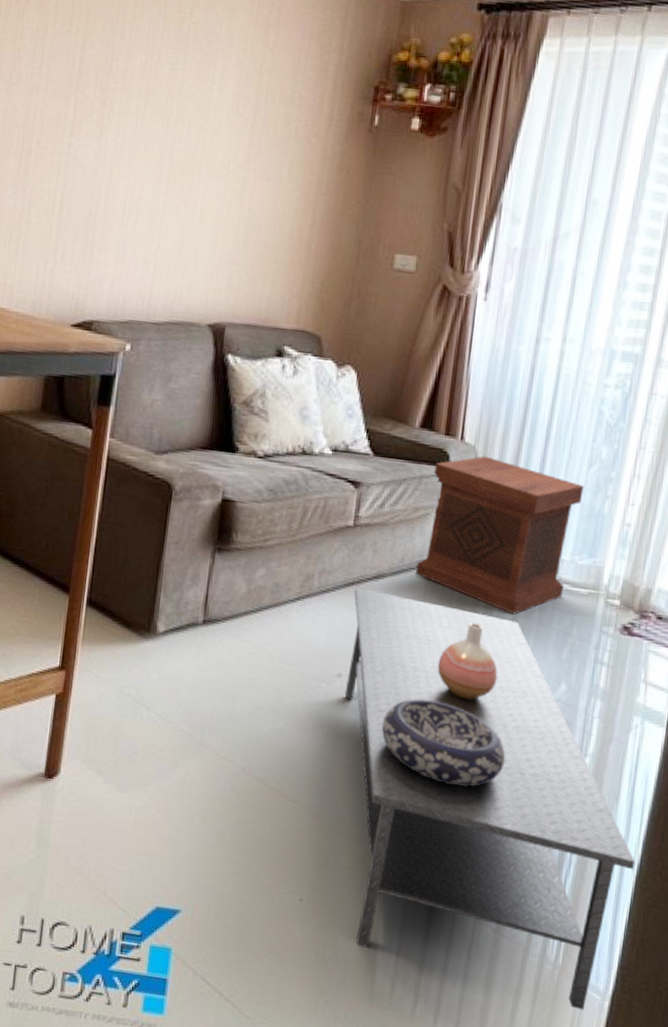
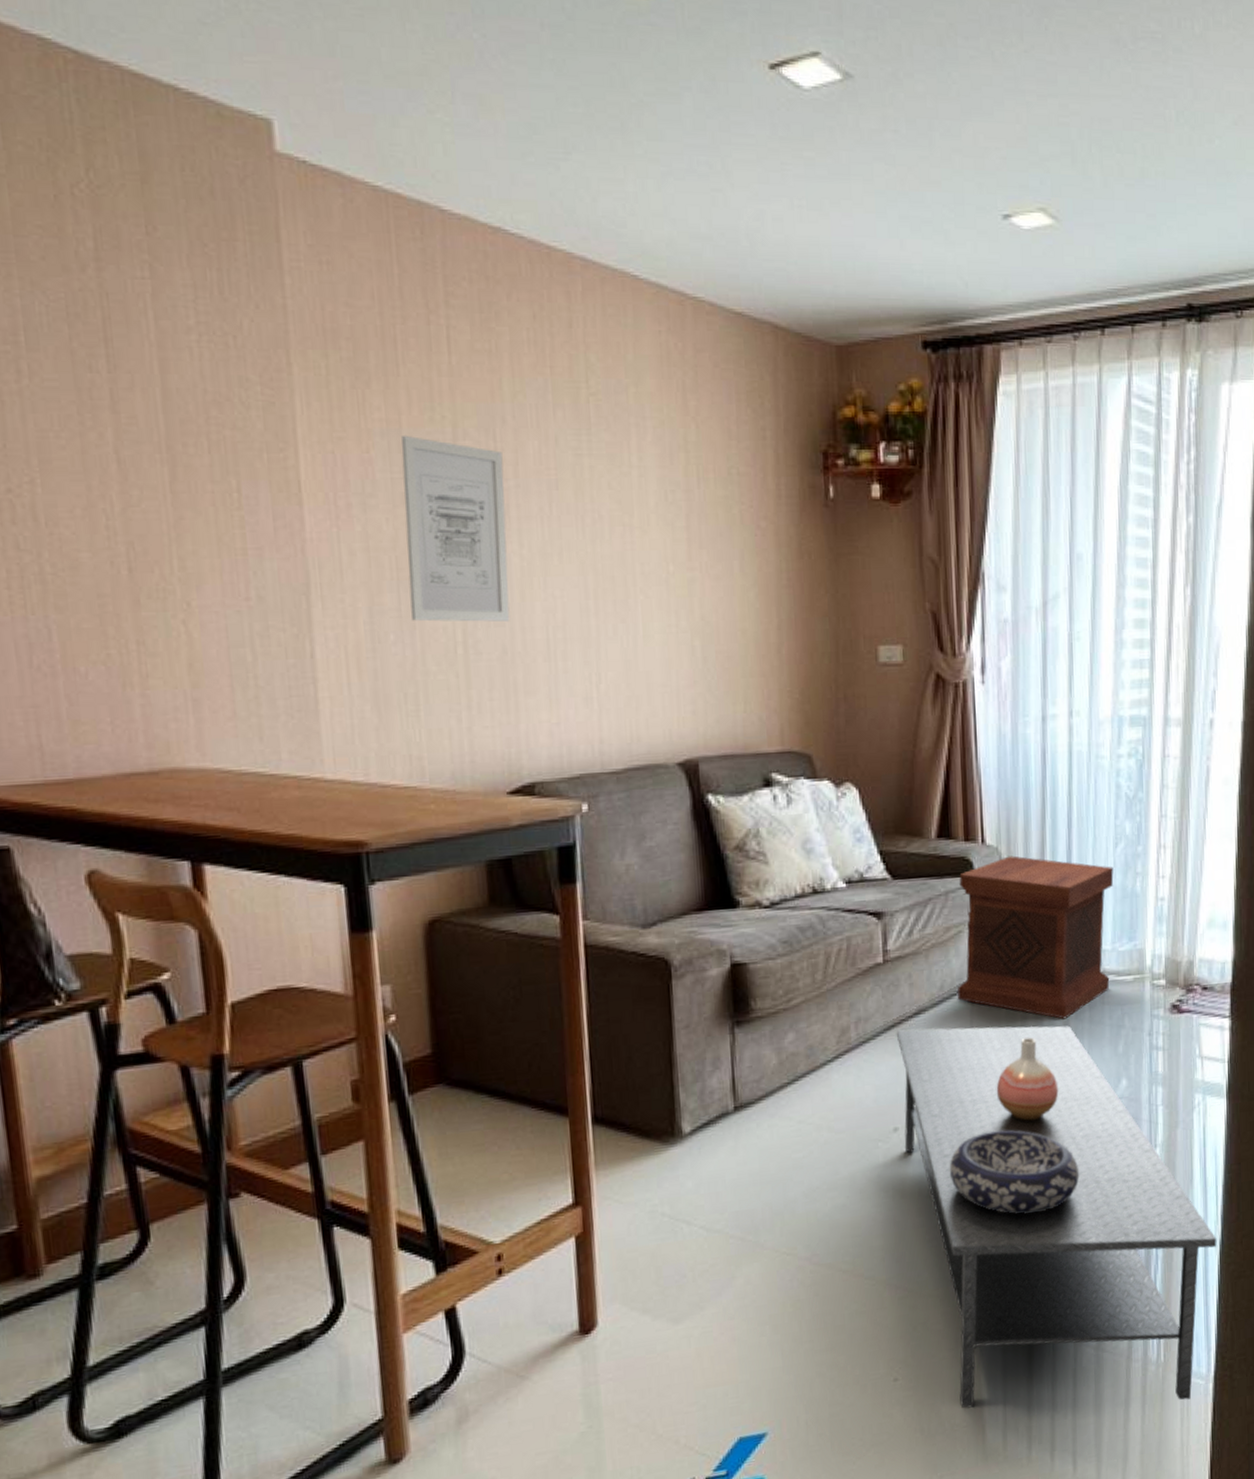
wall art: none [26,41,117,192] -> present [401,435,510,622]

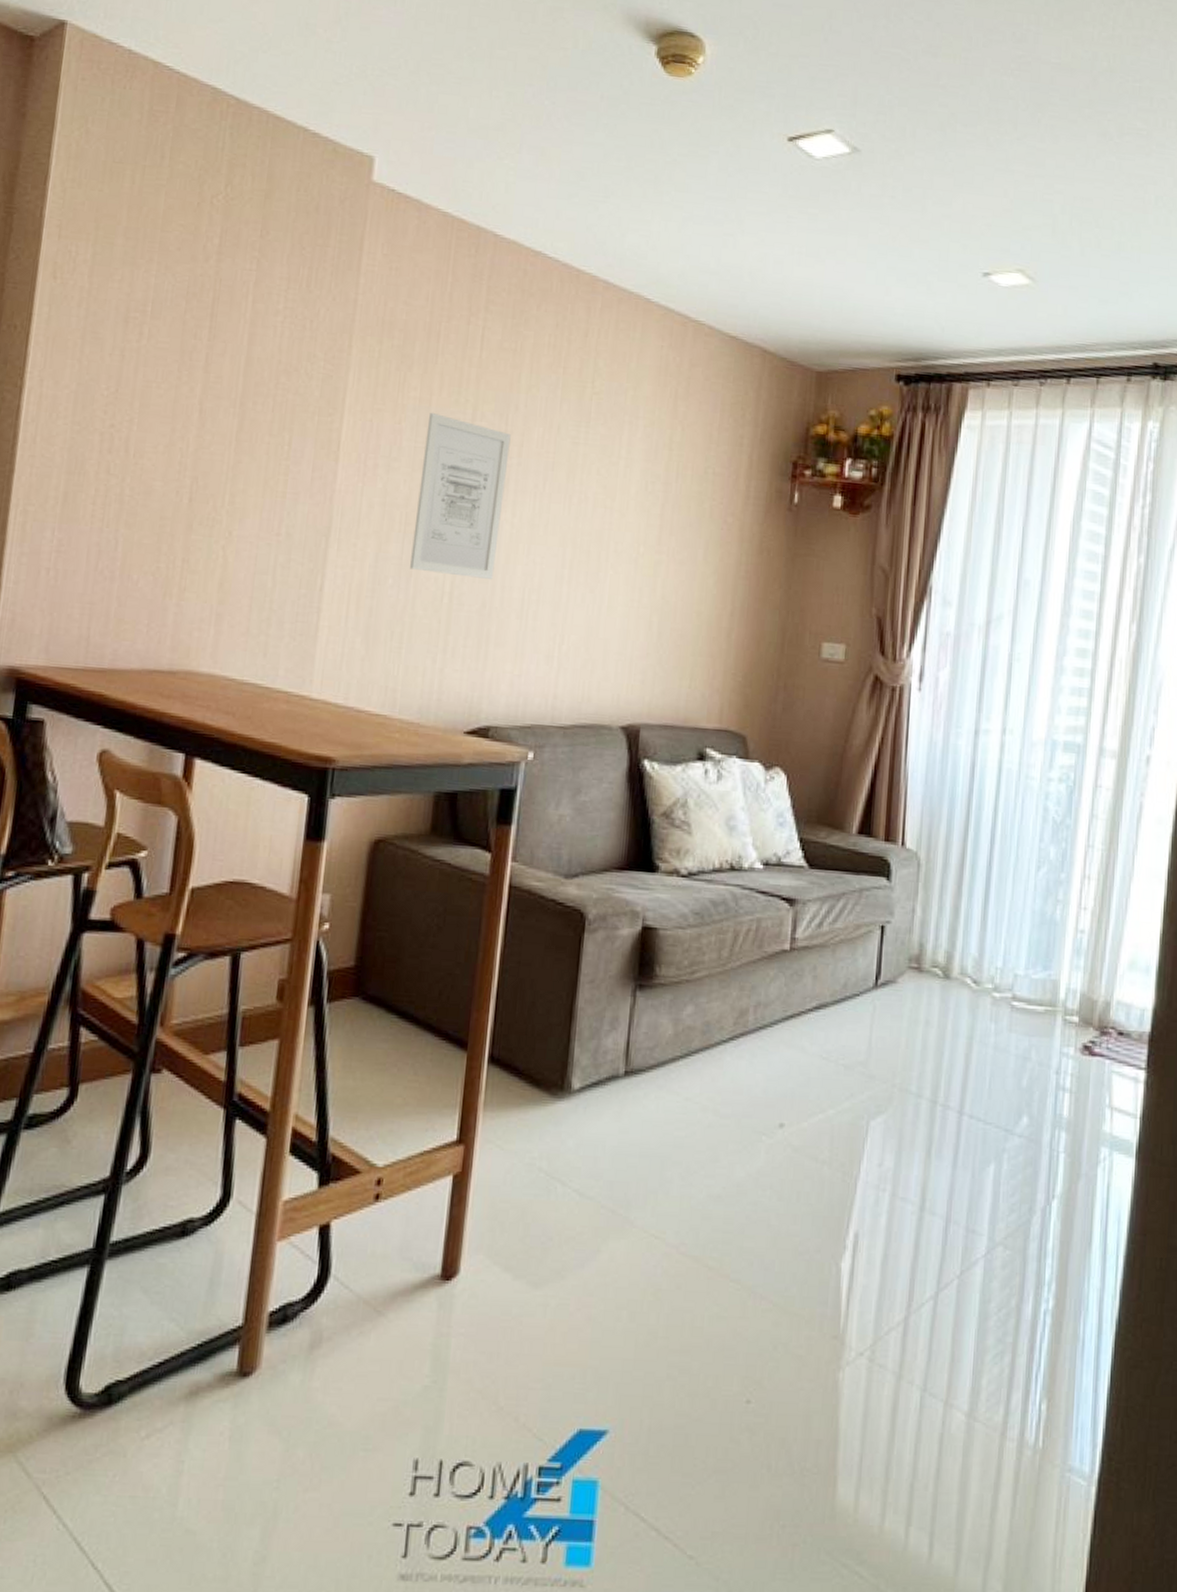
coffee table: present [896,1025,1217,1409] -> none [788,1021,1113,1500]
decorative bowl: present [949,1130,1080,1214] -> none [831,1146,968,1246]
side table: present [957,855,1114,1020] -> none [859,862,1034,1041]
vase: present [996,1037,1059,1121] -> none [889,1053,955,1143]

